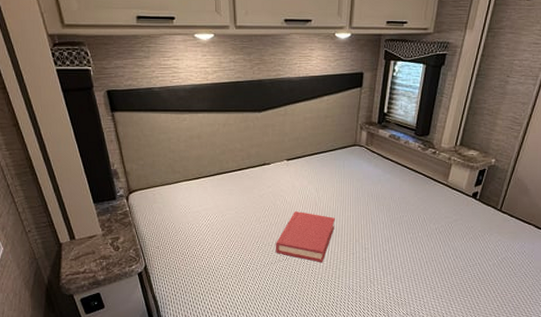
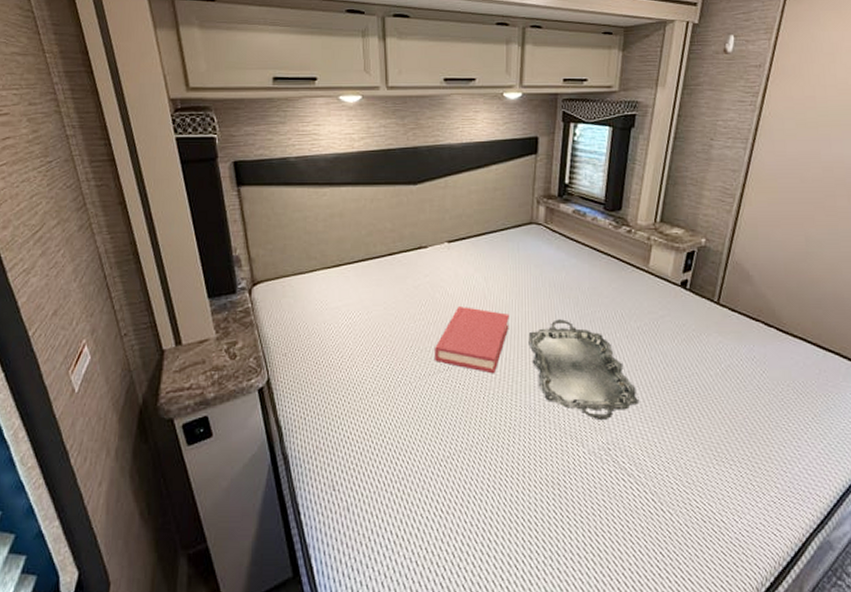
serving tray: none [349,222,433,298] -> present [528,319,640,421]

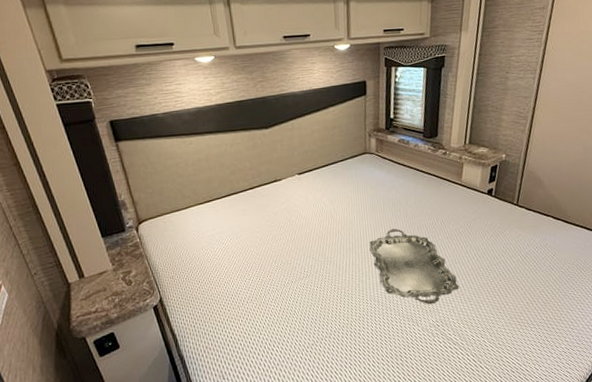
hardback book: present [435,307,509,374] -> none [295,225,354,277]

